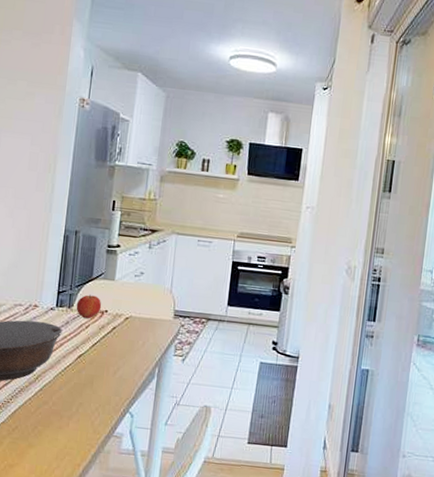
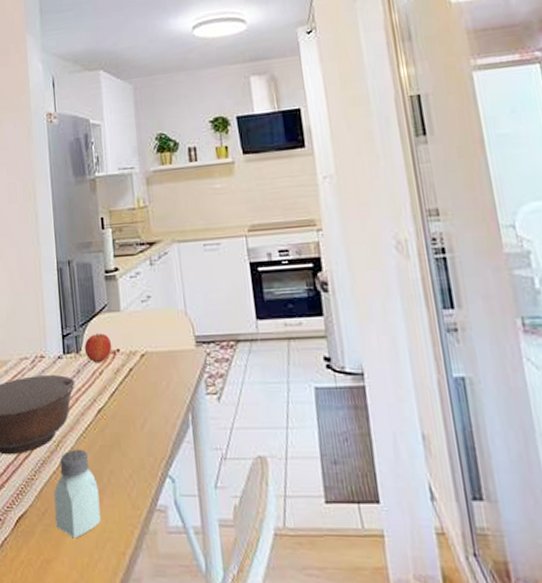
saltshaker: none [24,383,67,451] -> present [54,449,101,539]

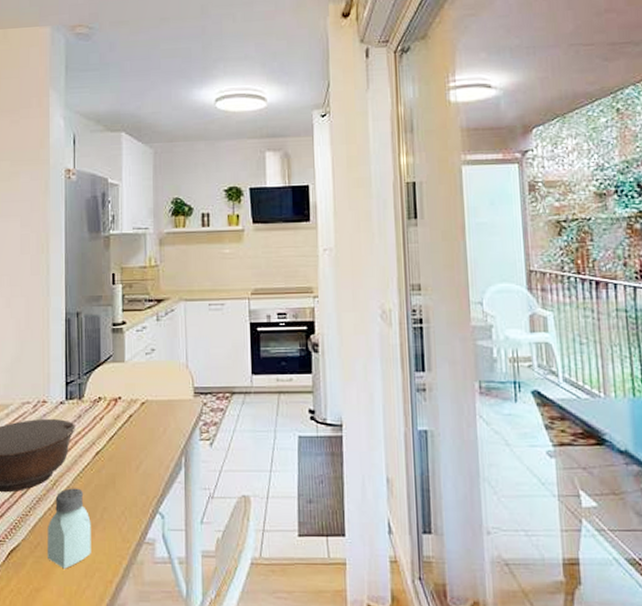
apple: present [84,333,112,364] -> none [87,382,114,410]

